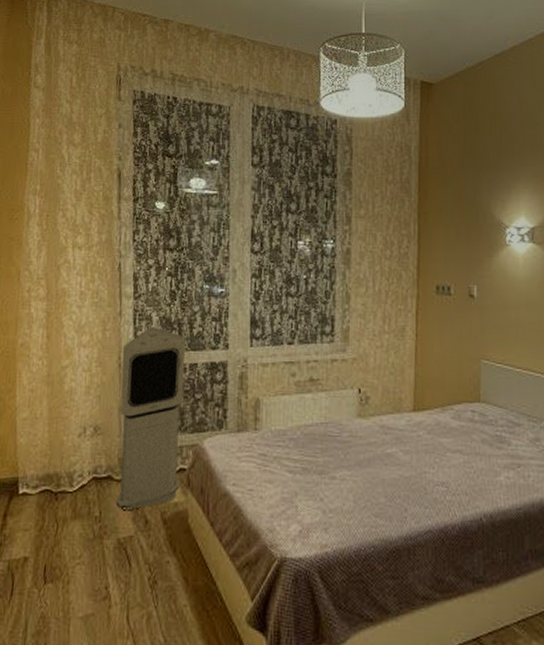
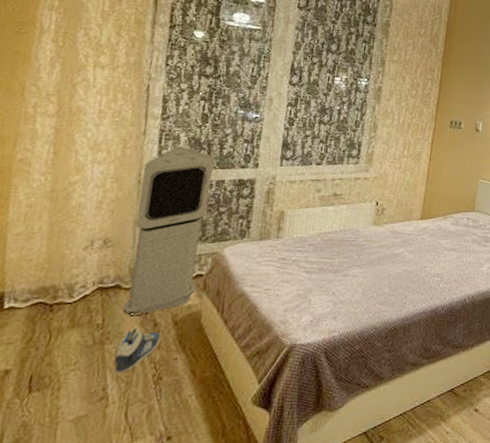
sneaker: none [113,522,152,572] -> present [114,327,161,373]

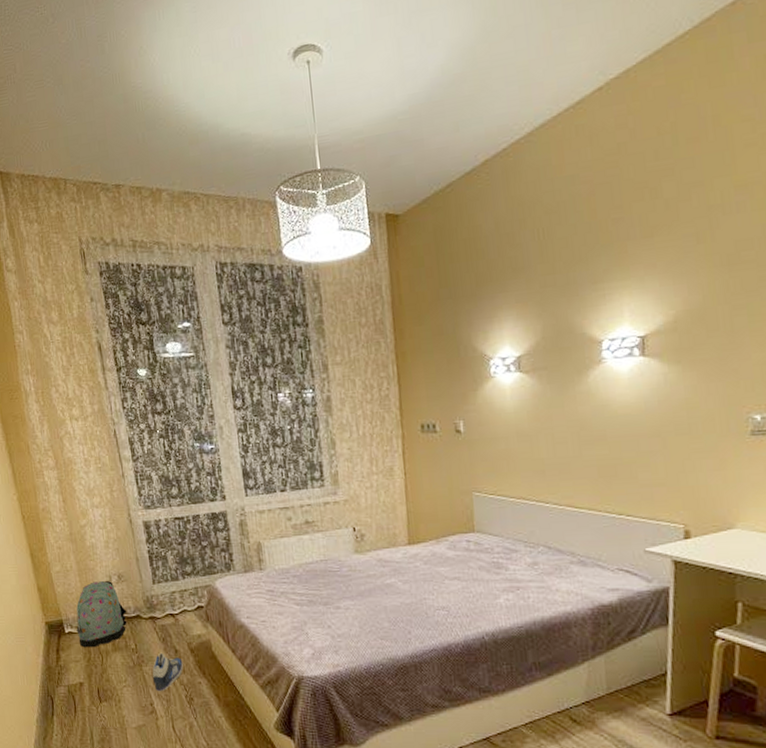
backpack: none [22,246,104,326] -> present [76,581,127,648]
air purifier: present [123,146,214,316] -> none [130,485,200,643]

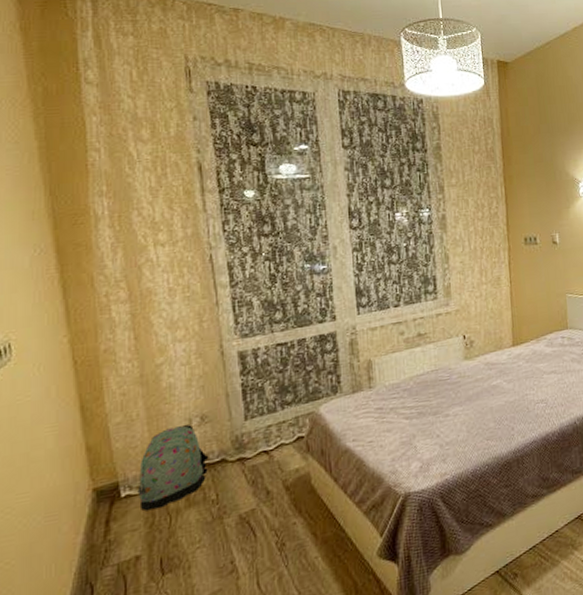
sneaker: present [152,652,183,692] -> none [235,497,276,545]

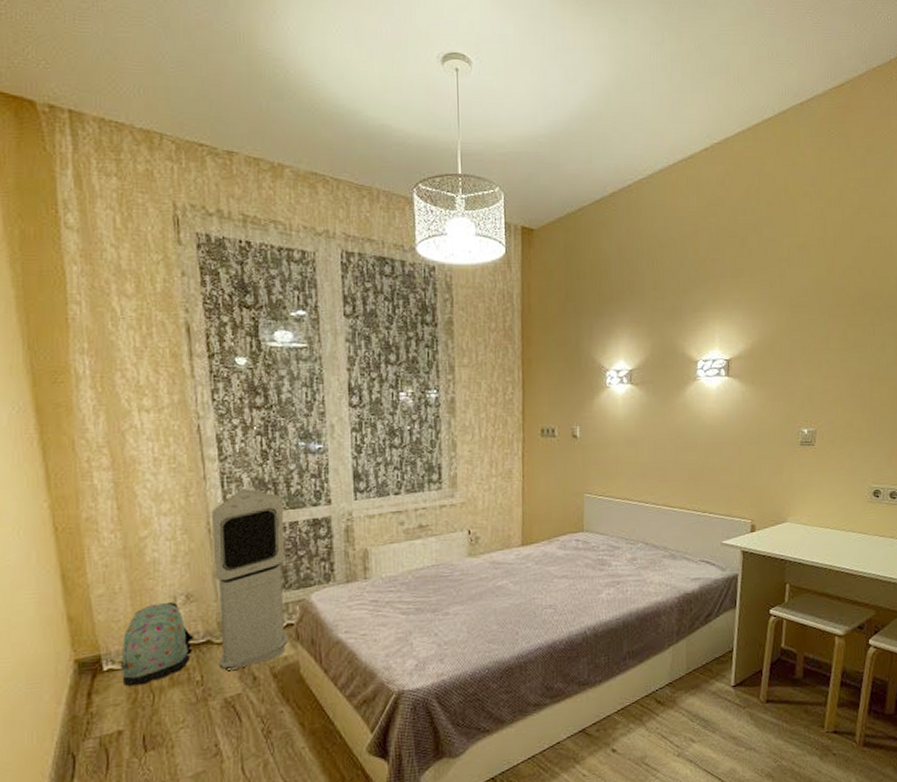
air purifier: none [223,311,299,488] -> present [210,488,288,671]

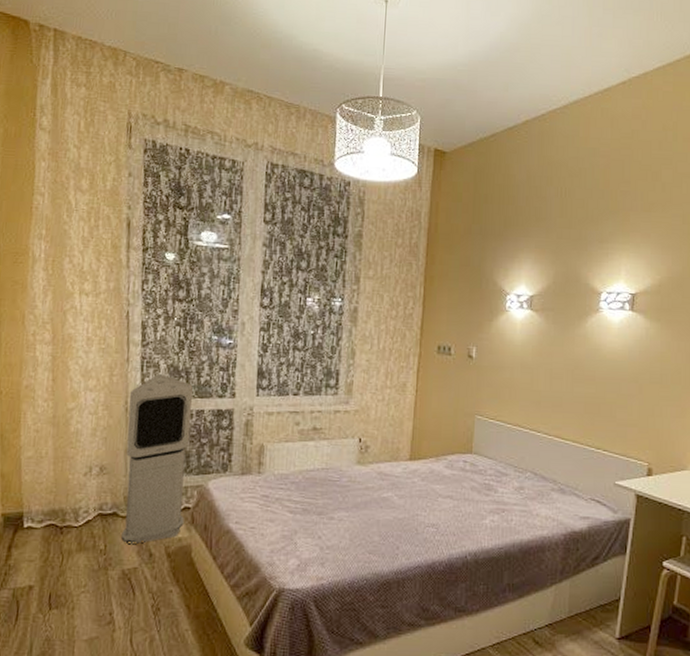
backpack: present [120,602,194,687] -> none [38,472,103,546]

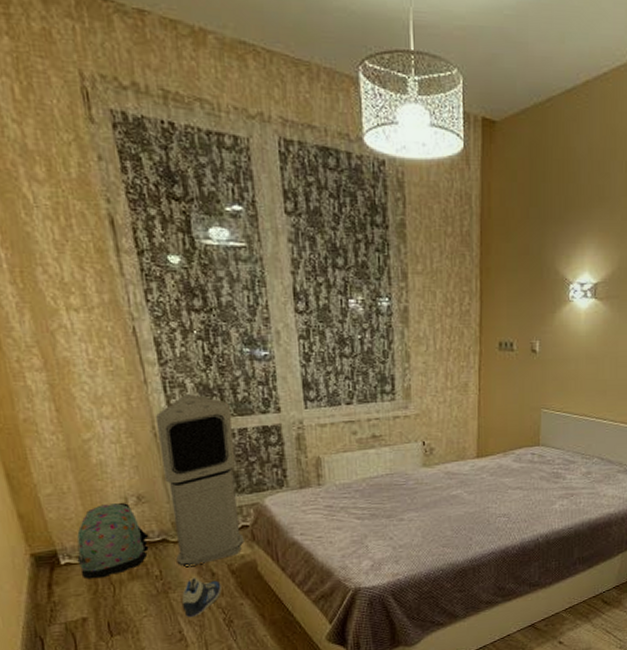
backpack: none [38,472,103,546] -> present [77,503,149,579]
sneaker: none [117,555,156,600] -> present [181,577,222,618]

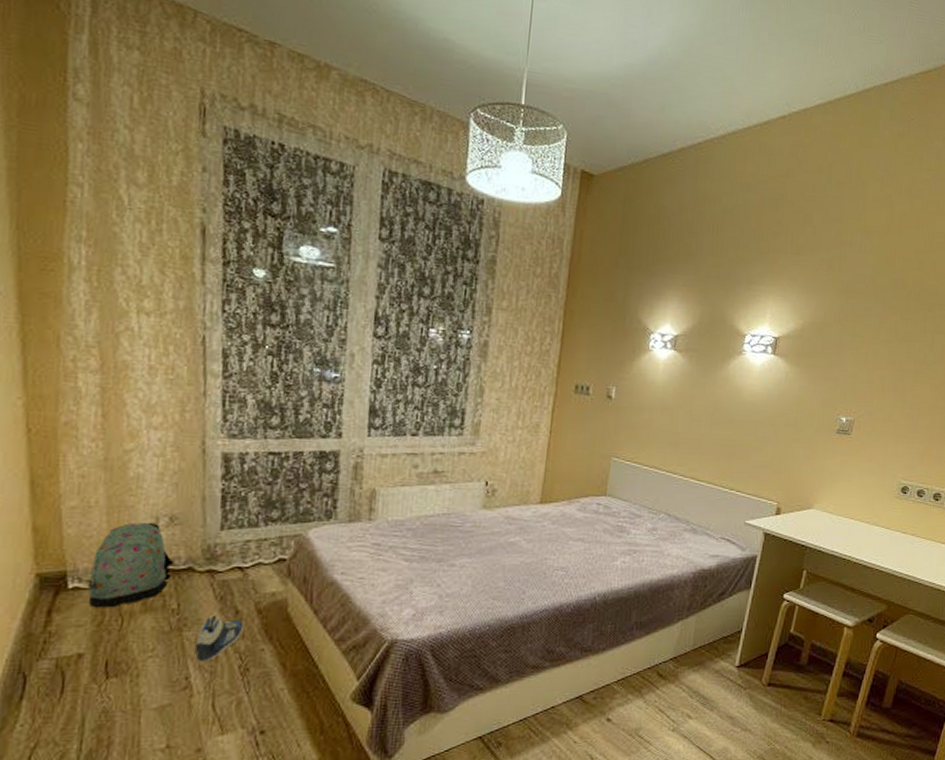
air purifier: present [155,394,244,567] -> none [199,410,289,602]

